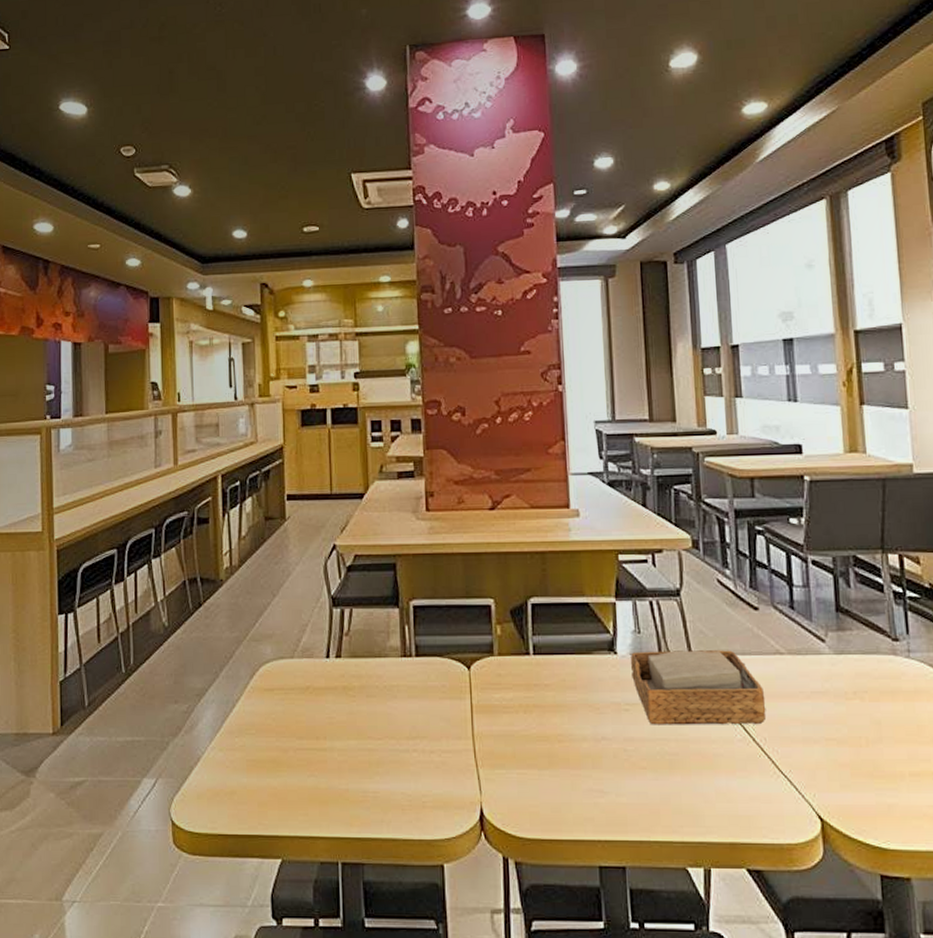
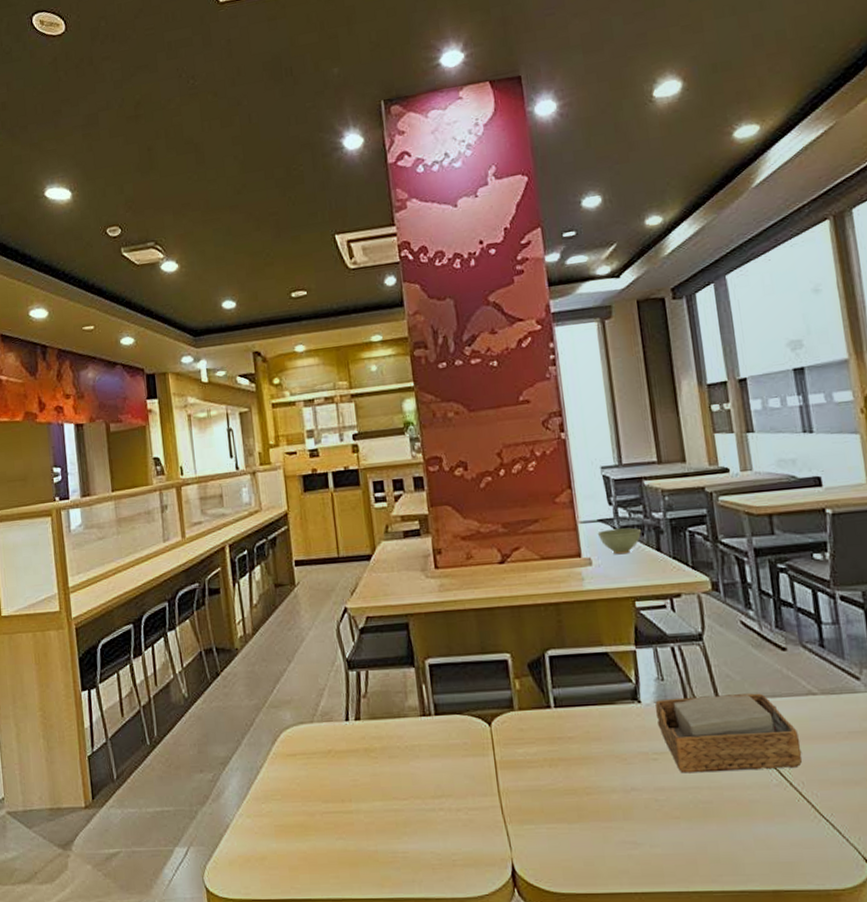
bowl: none [587,482,630,508] -> present [597,527,642,555]

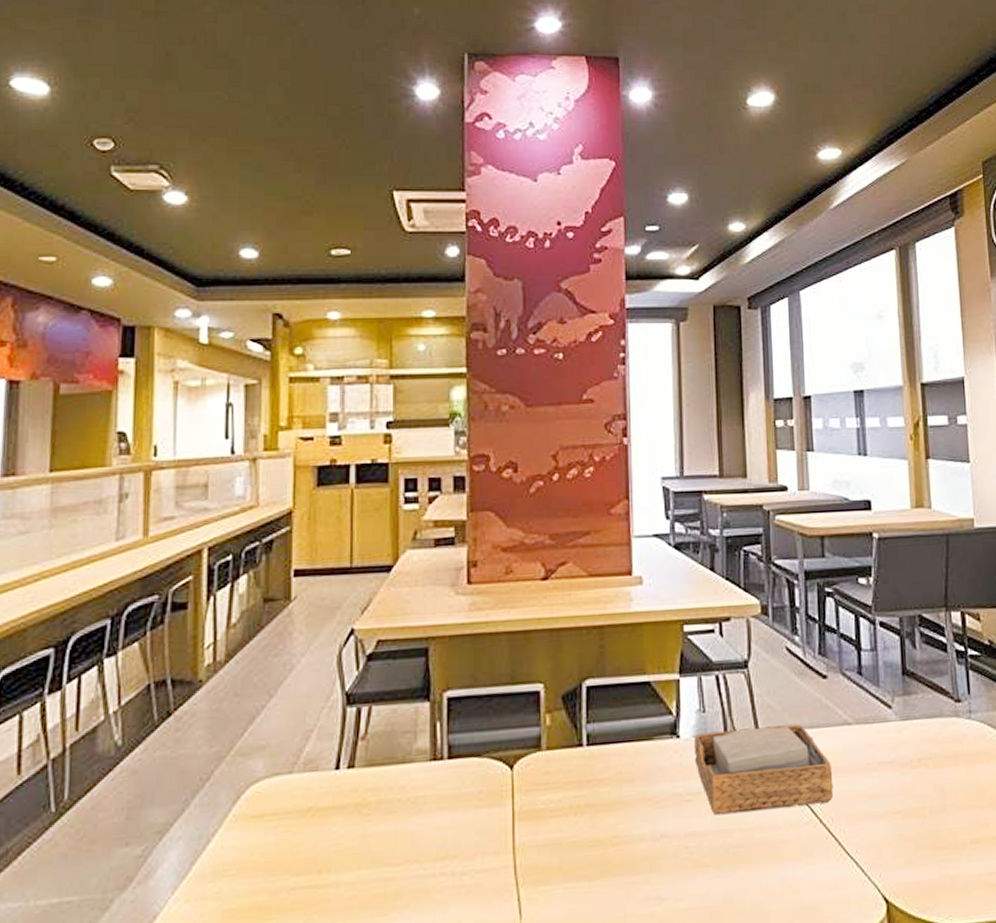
bowl: present [597,527,642,555] -> none [651,544,697,574]

